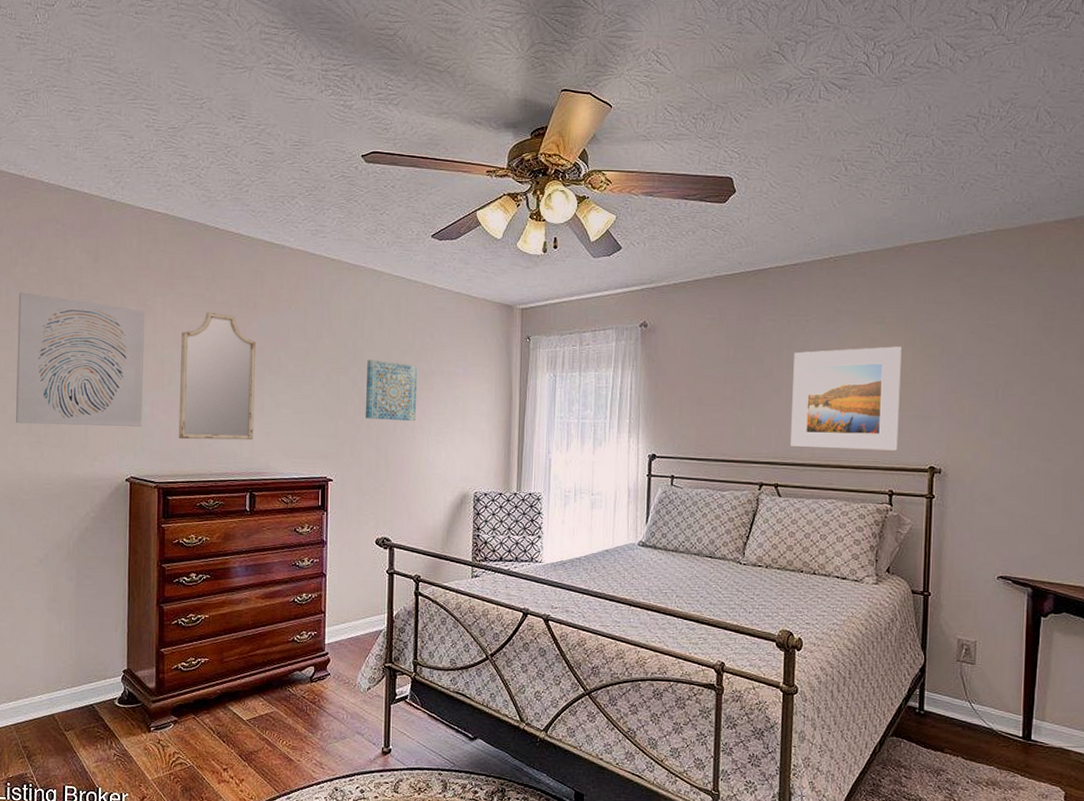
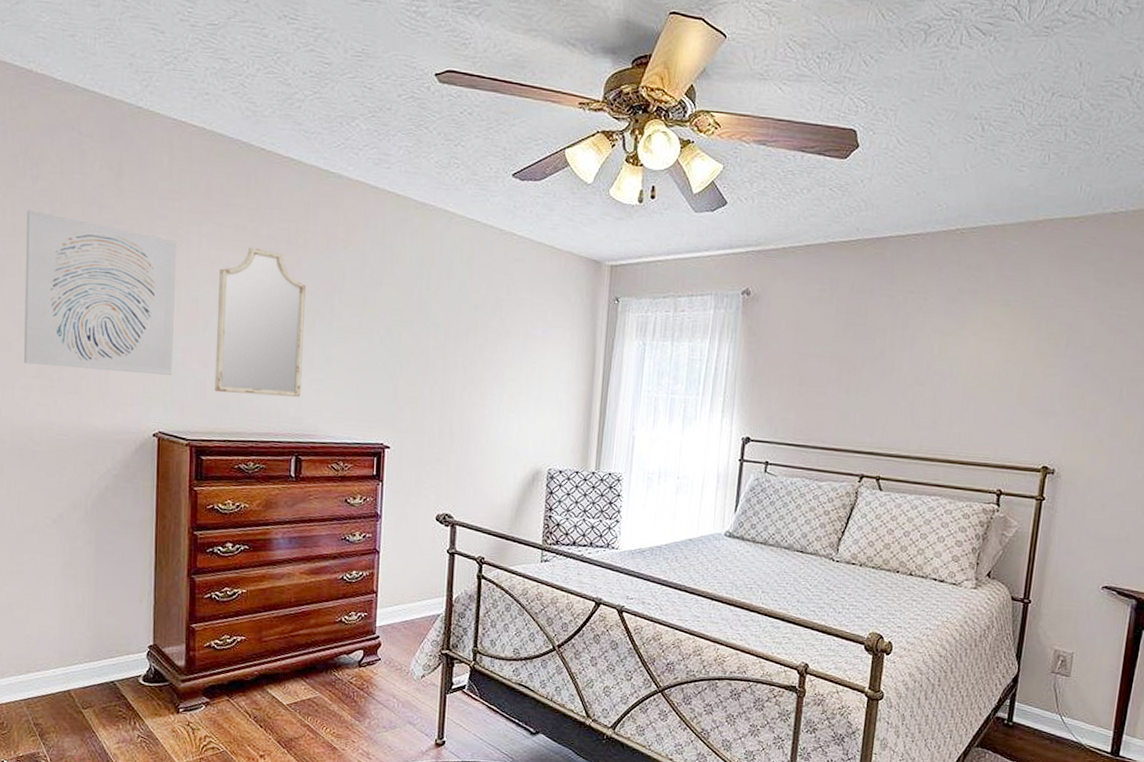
wall art: present [365,360,418,422] -> none [428,313,491,387]
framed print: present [791,346,902,451] -> none [897,332,1025,447]

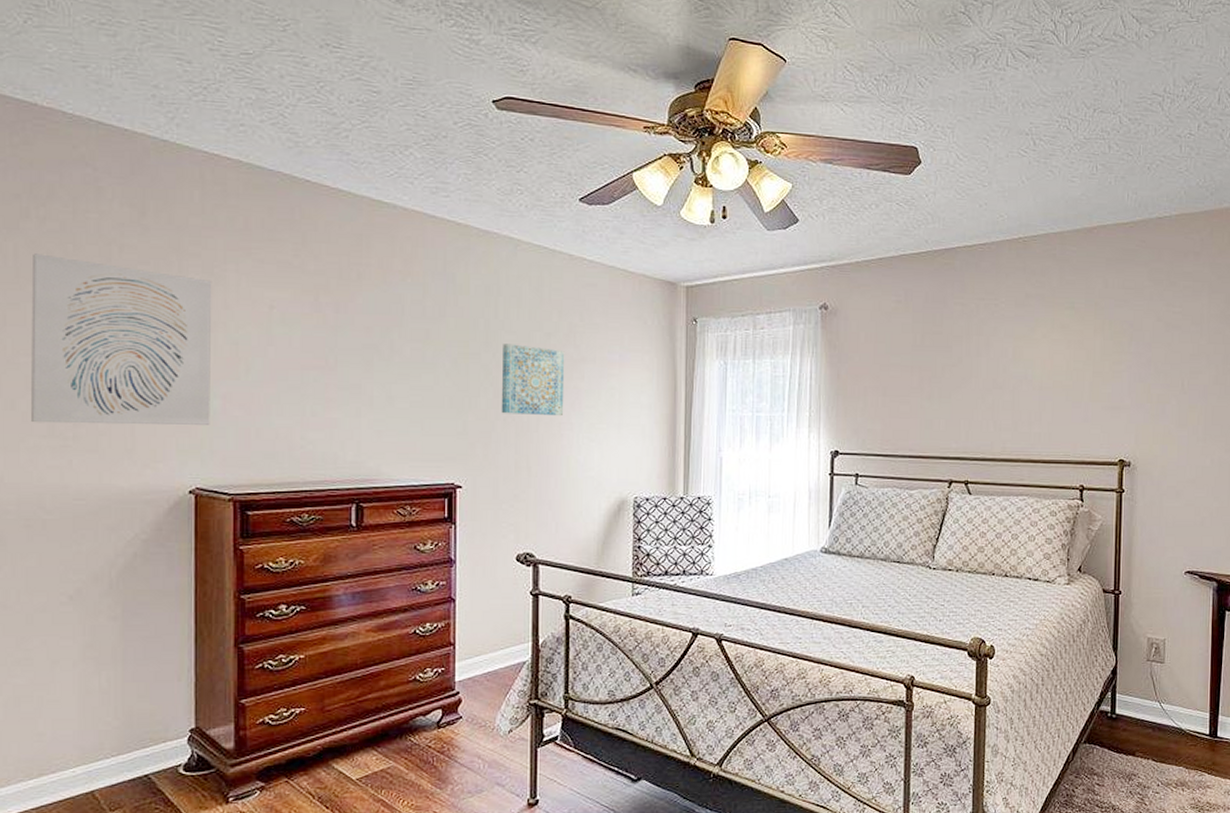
home mirror: present [214,247,307,398] -> none [260,283,362,441]
wall art: none [428,313,491,387] -> present [501,344,565,417]

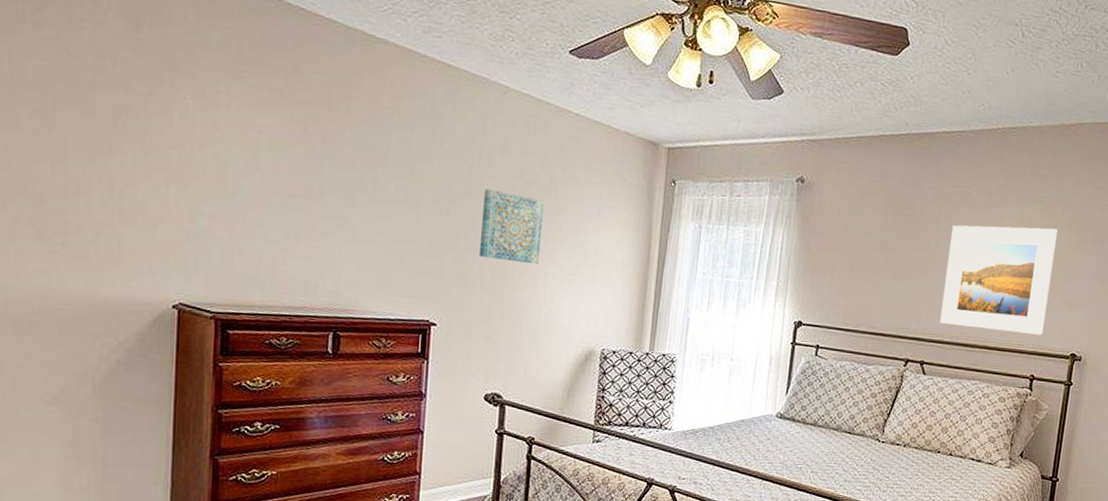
wall art: present [30,253,212,425] -> none [20,58,203,243]
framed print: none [981,333,1091,443] -> present [940,225,1058,335]

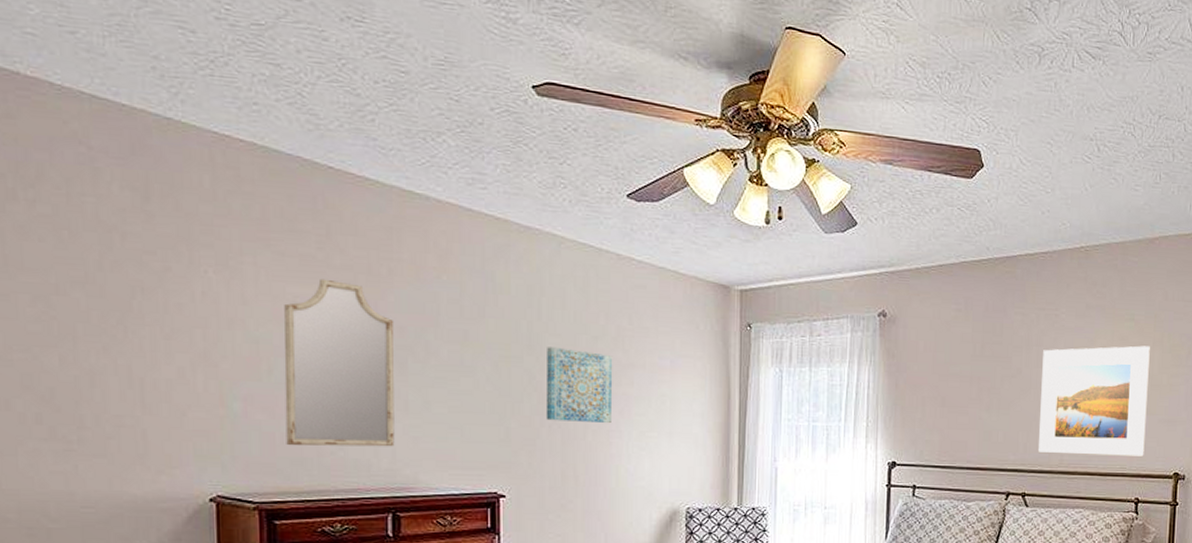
home mirror: none [244,111,349,271] -> present [284,278,395,447]

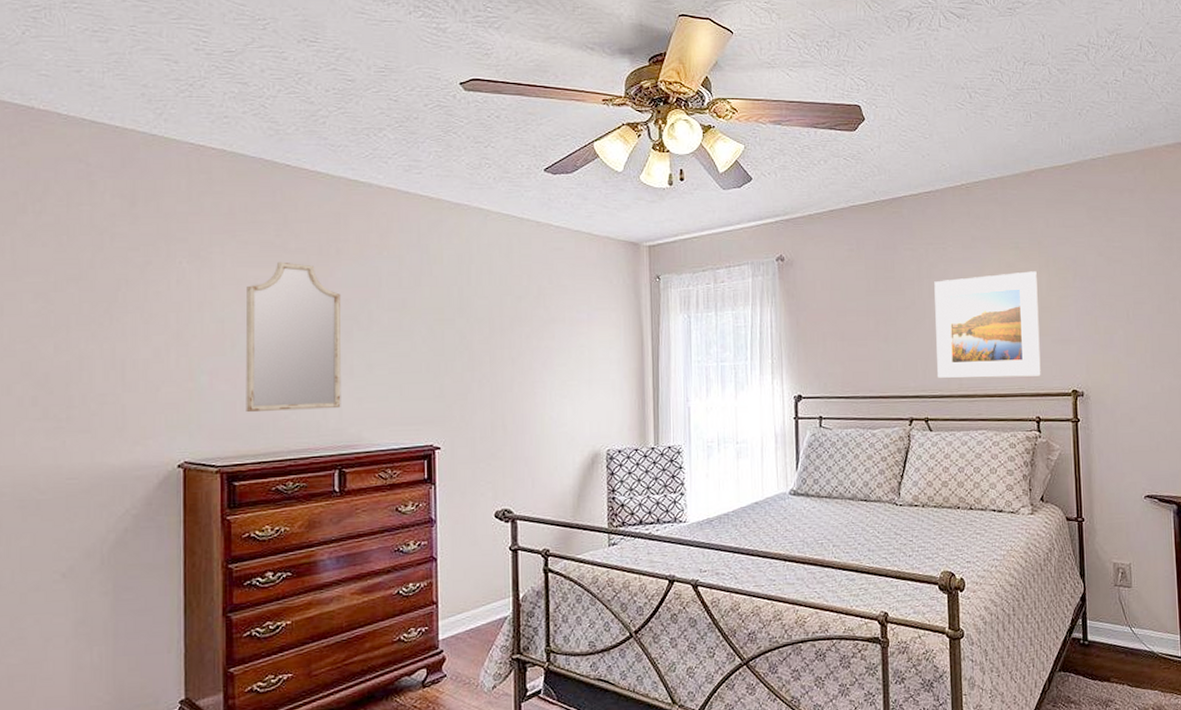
wall art: present [545,347,613,424] -> none [475,308,536,376]

